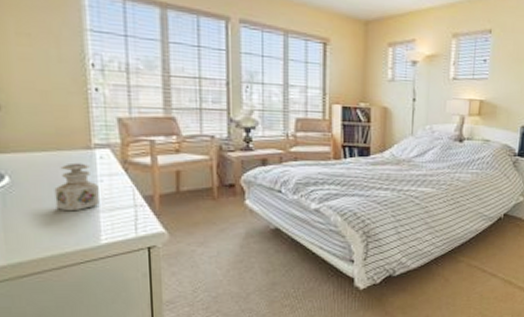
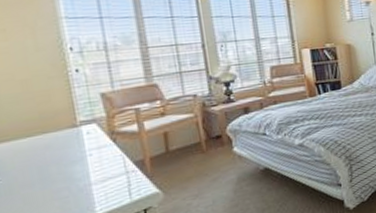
perfume bottle: present [54,162,100,212] -> none [43,141,91,191]

